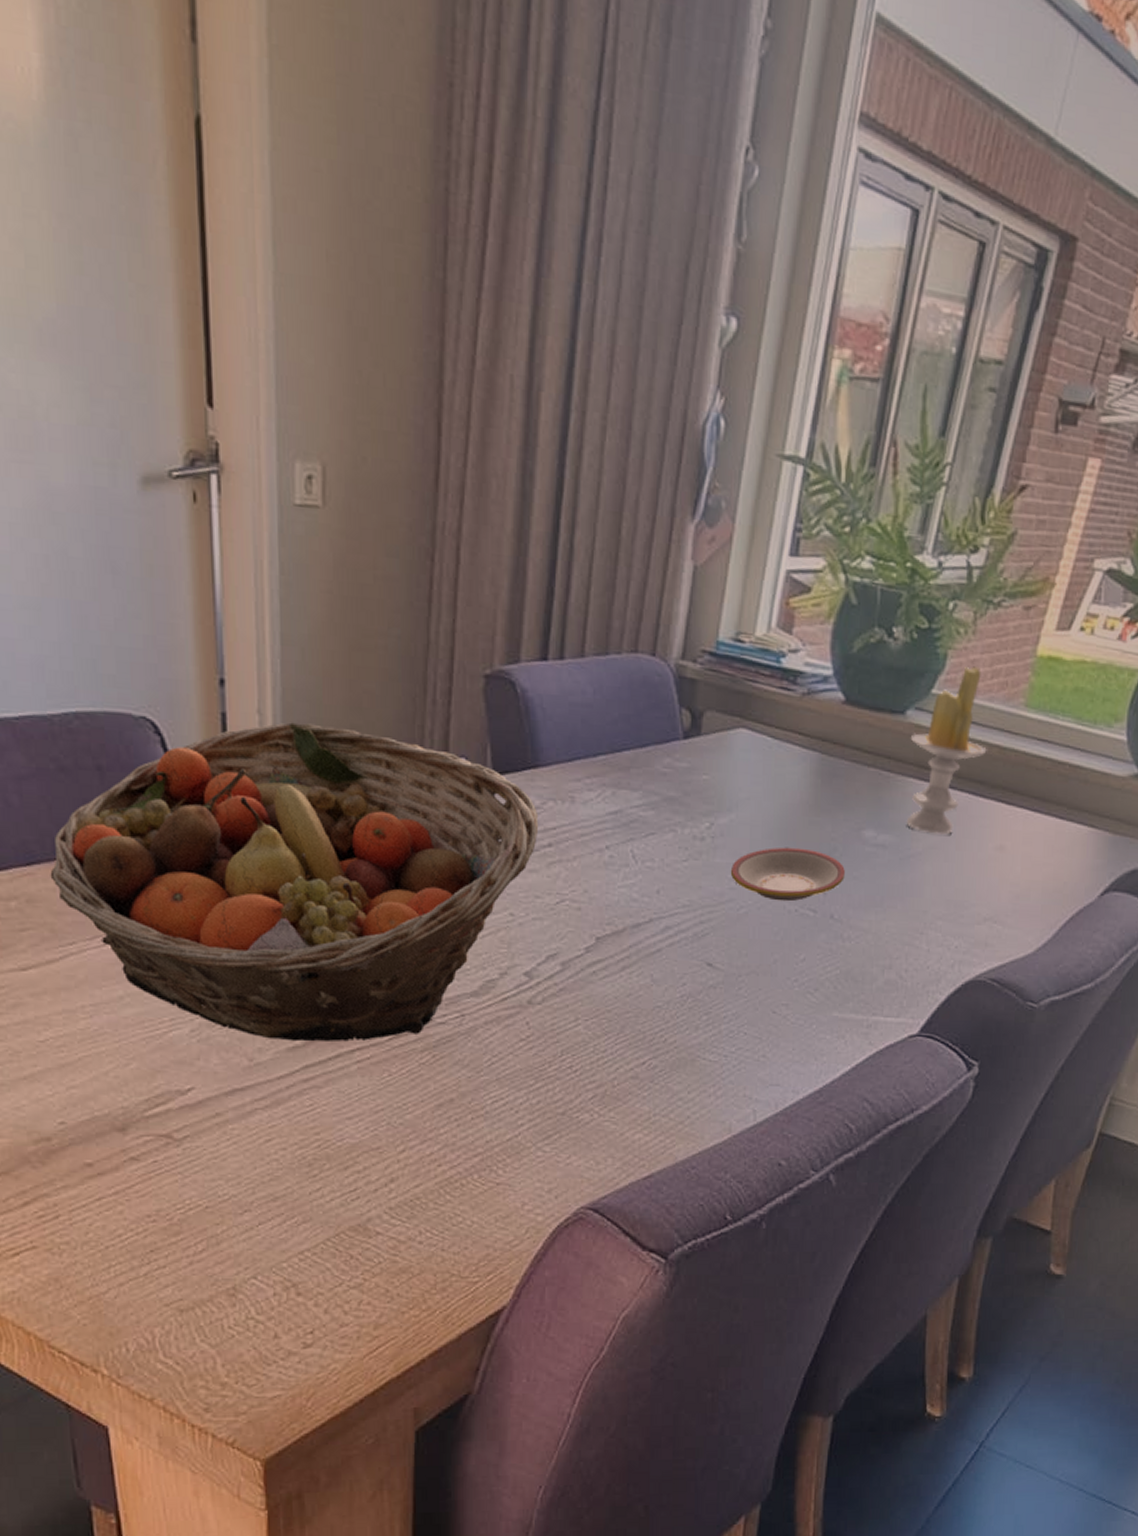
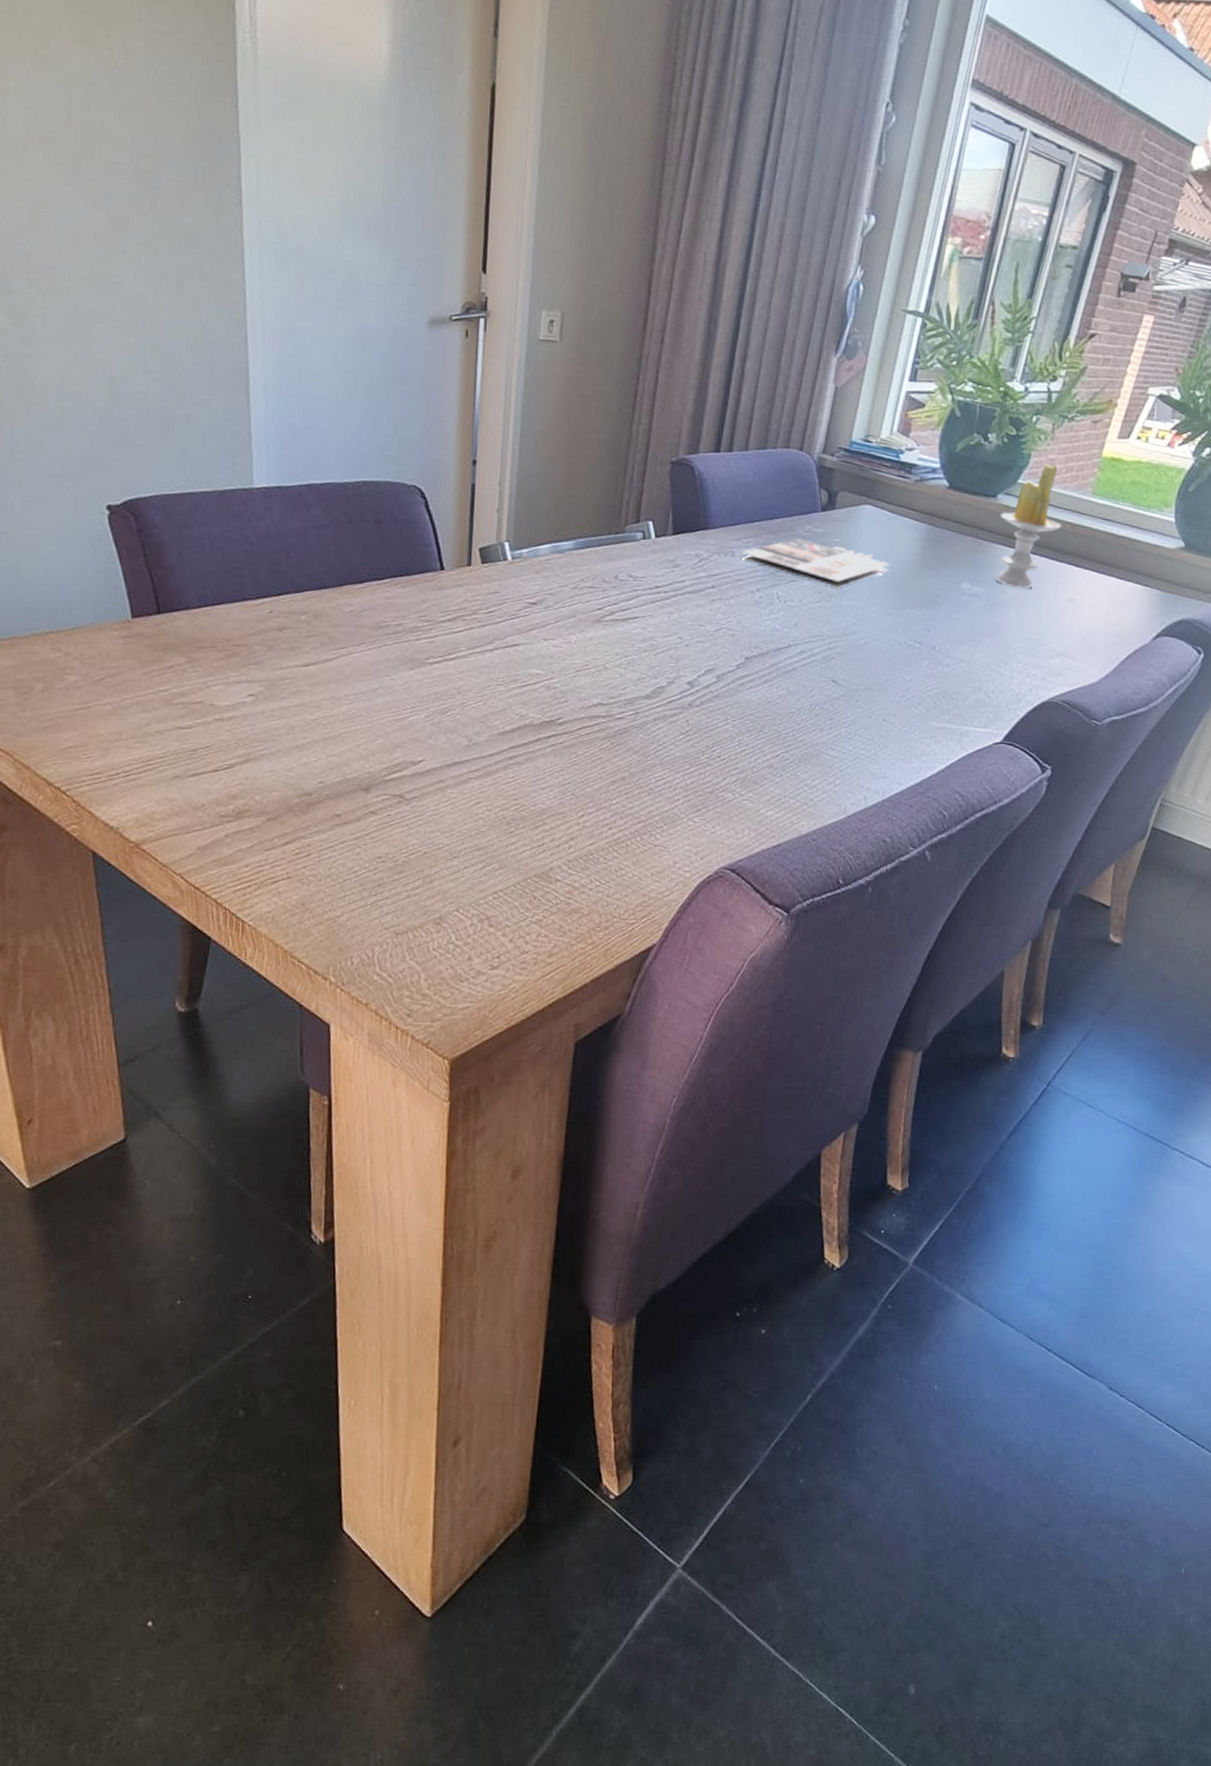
fruit basket: present [50,722,539,1042] -> none [333,492,706,730]
magazine: none [584,776,775,841] -> present [741,538,891,587]
plate: present [730,847,845,902] -> none [853,594,945,636]

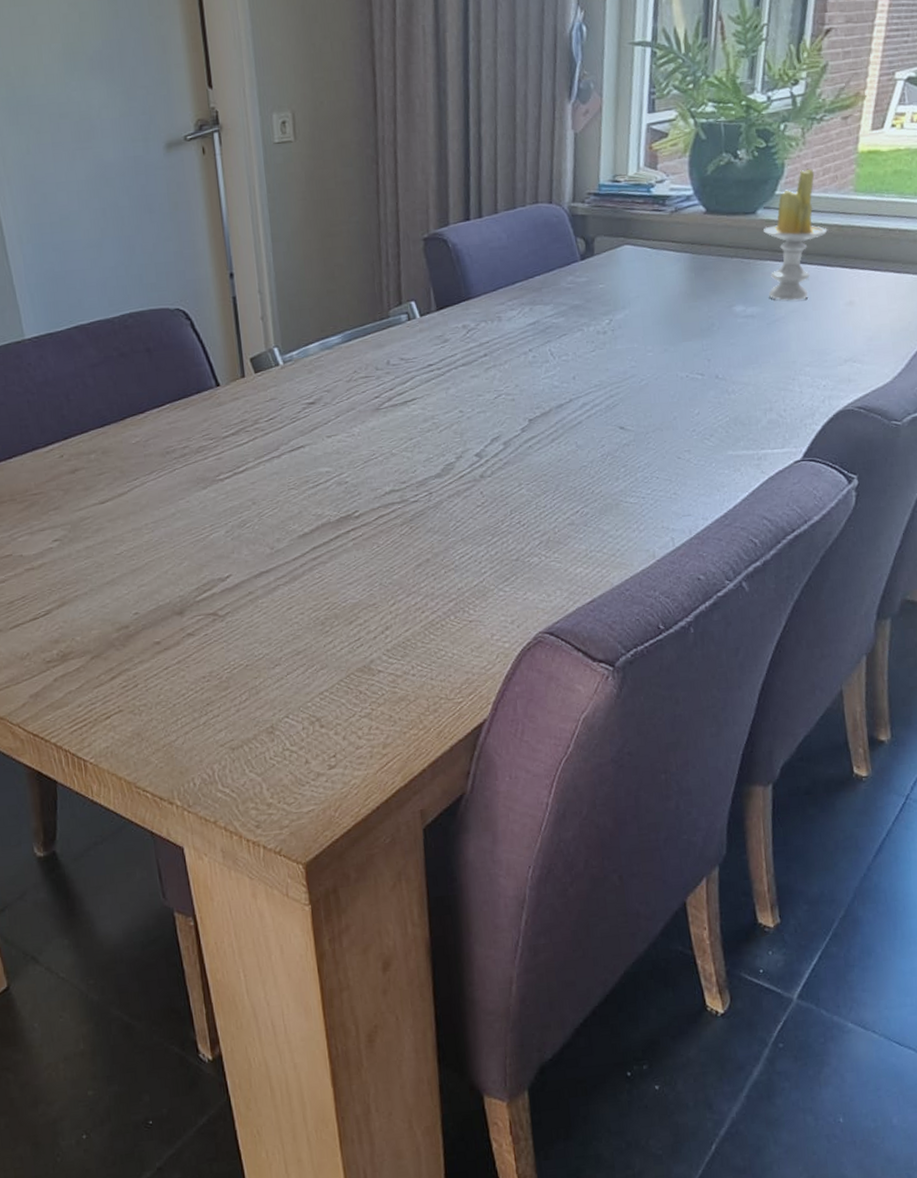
magazine: present [741,538,891,587] -> none [508,291,660,334]

